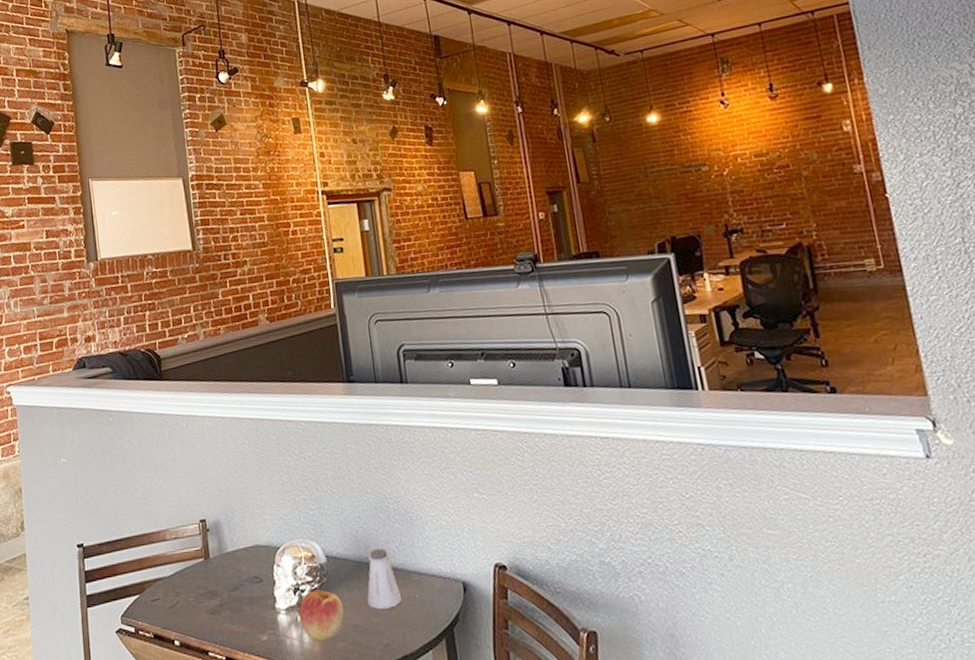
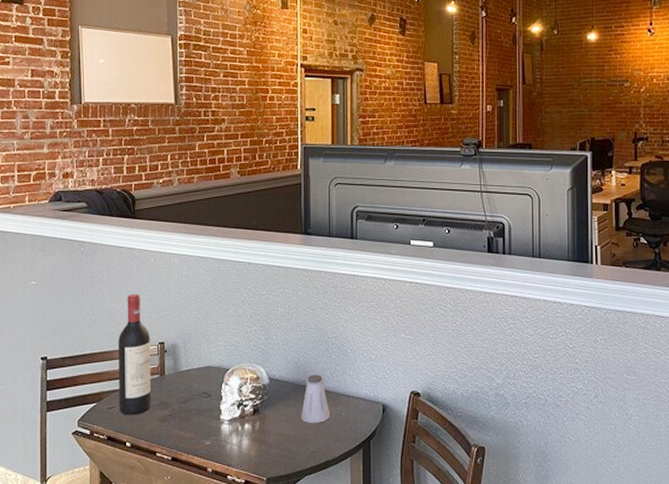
wine bottle: none [156,464,198,608] -> present [119,293,152,416]
apple: present [299,590,344,641] -> none [241,405,279,447]

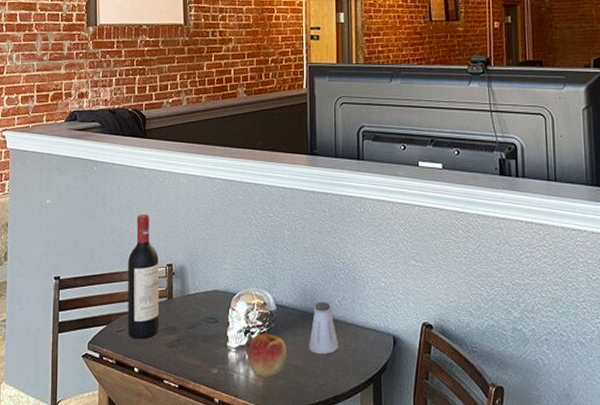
apple: none [241,405,279,447] -> present [248,333,287,378]

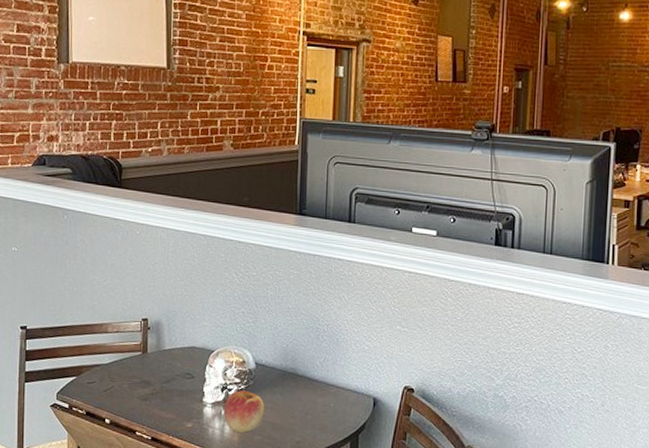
wine bottle: present [128,213,160,340] -> none [99,266,133,392]
saltshaker: present [309,301,338,354] -> none [287,362,317,413]

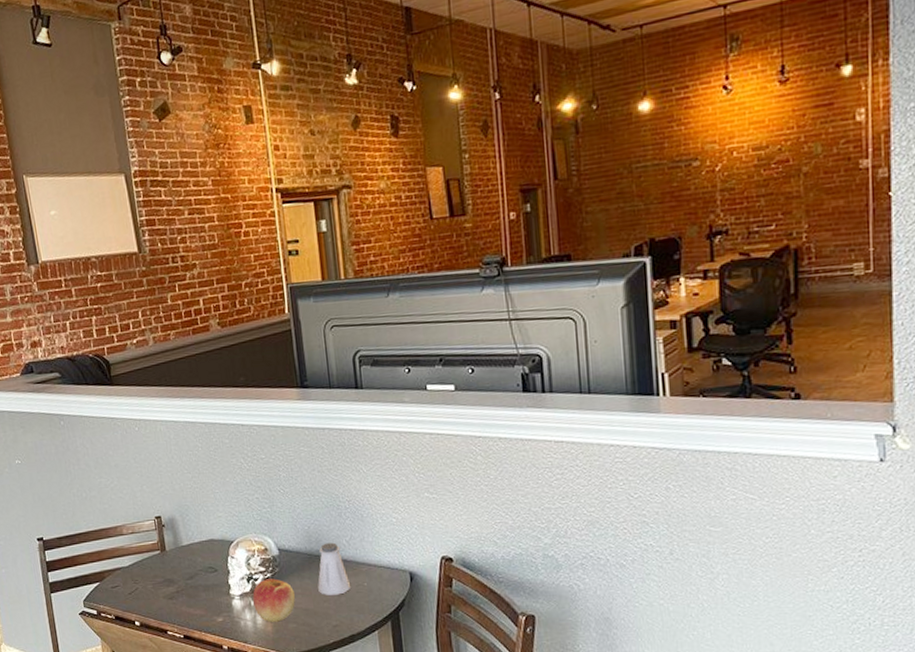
saltshaker: none [287,362,317,413] -> present [317,542,350,595]

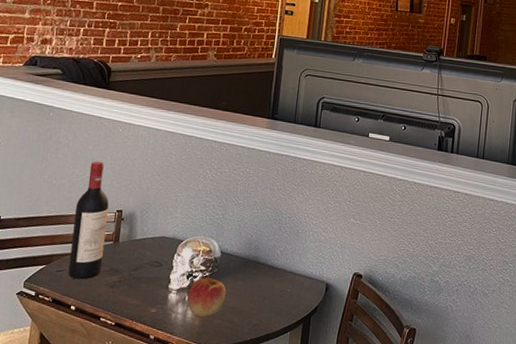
wine bottle: none [112,466,156,594] -> present [68,161,109,280]
saltshaker: present [317,542,350,595] -> none [247,251,276,298]

